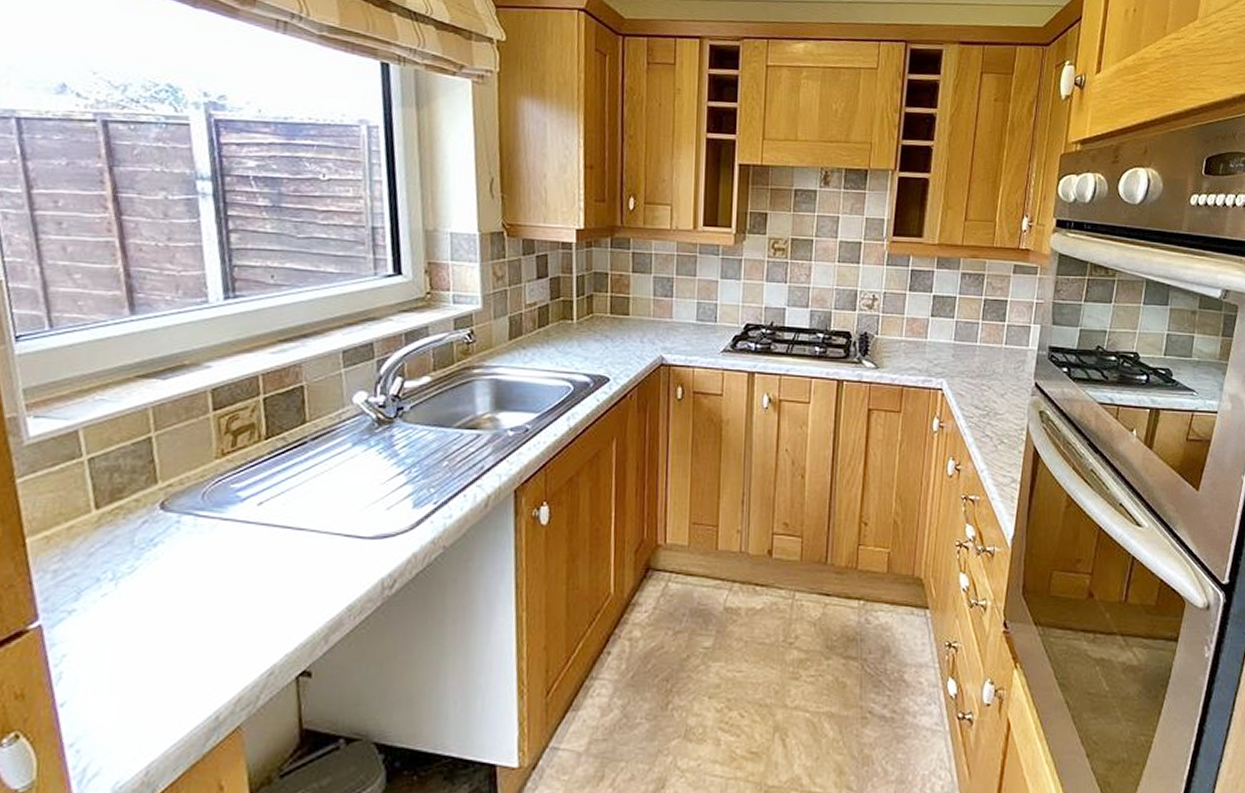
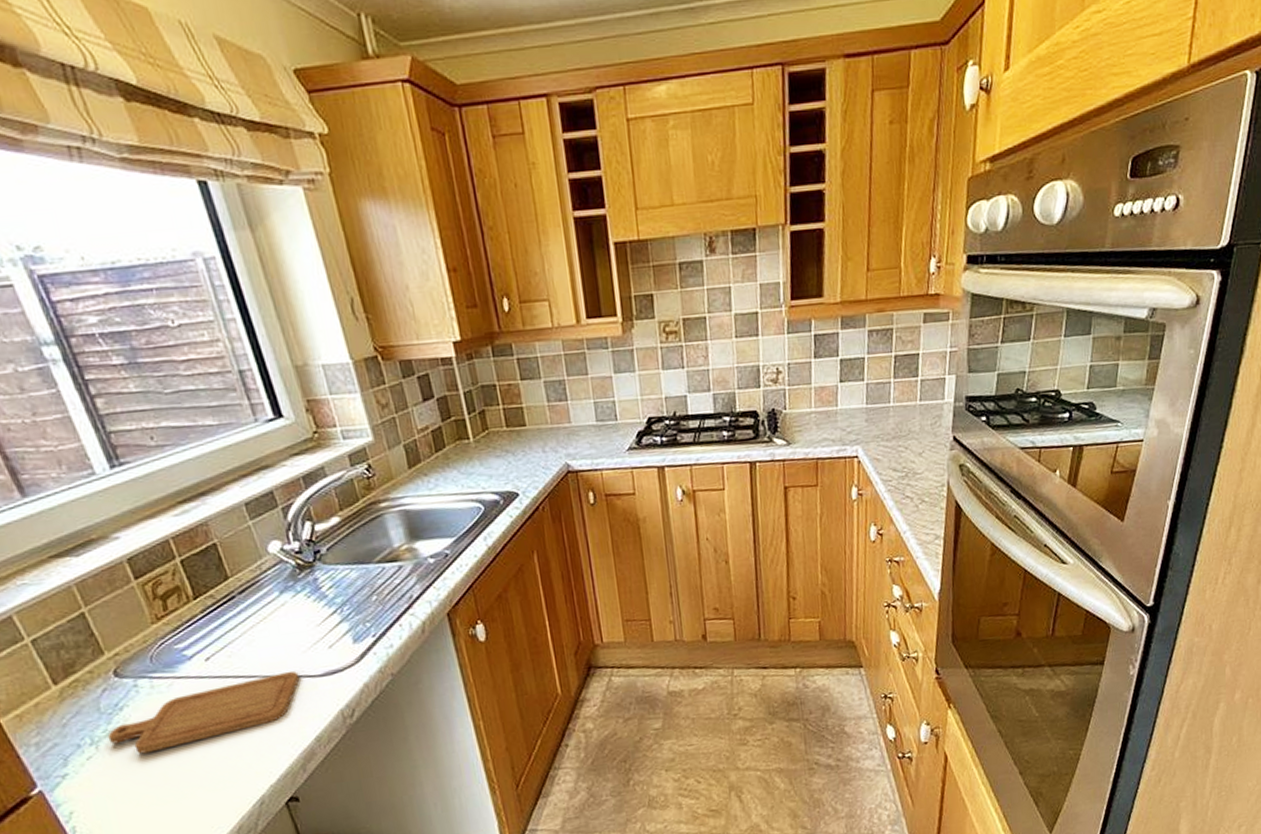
chopping board: none [131,528,349,598] -> present [107,671,300,754]

